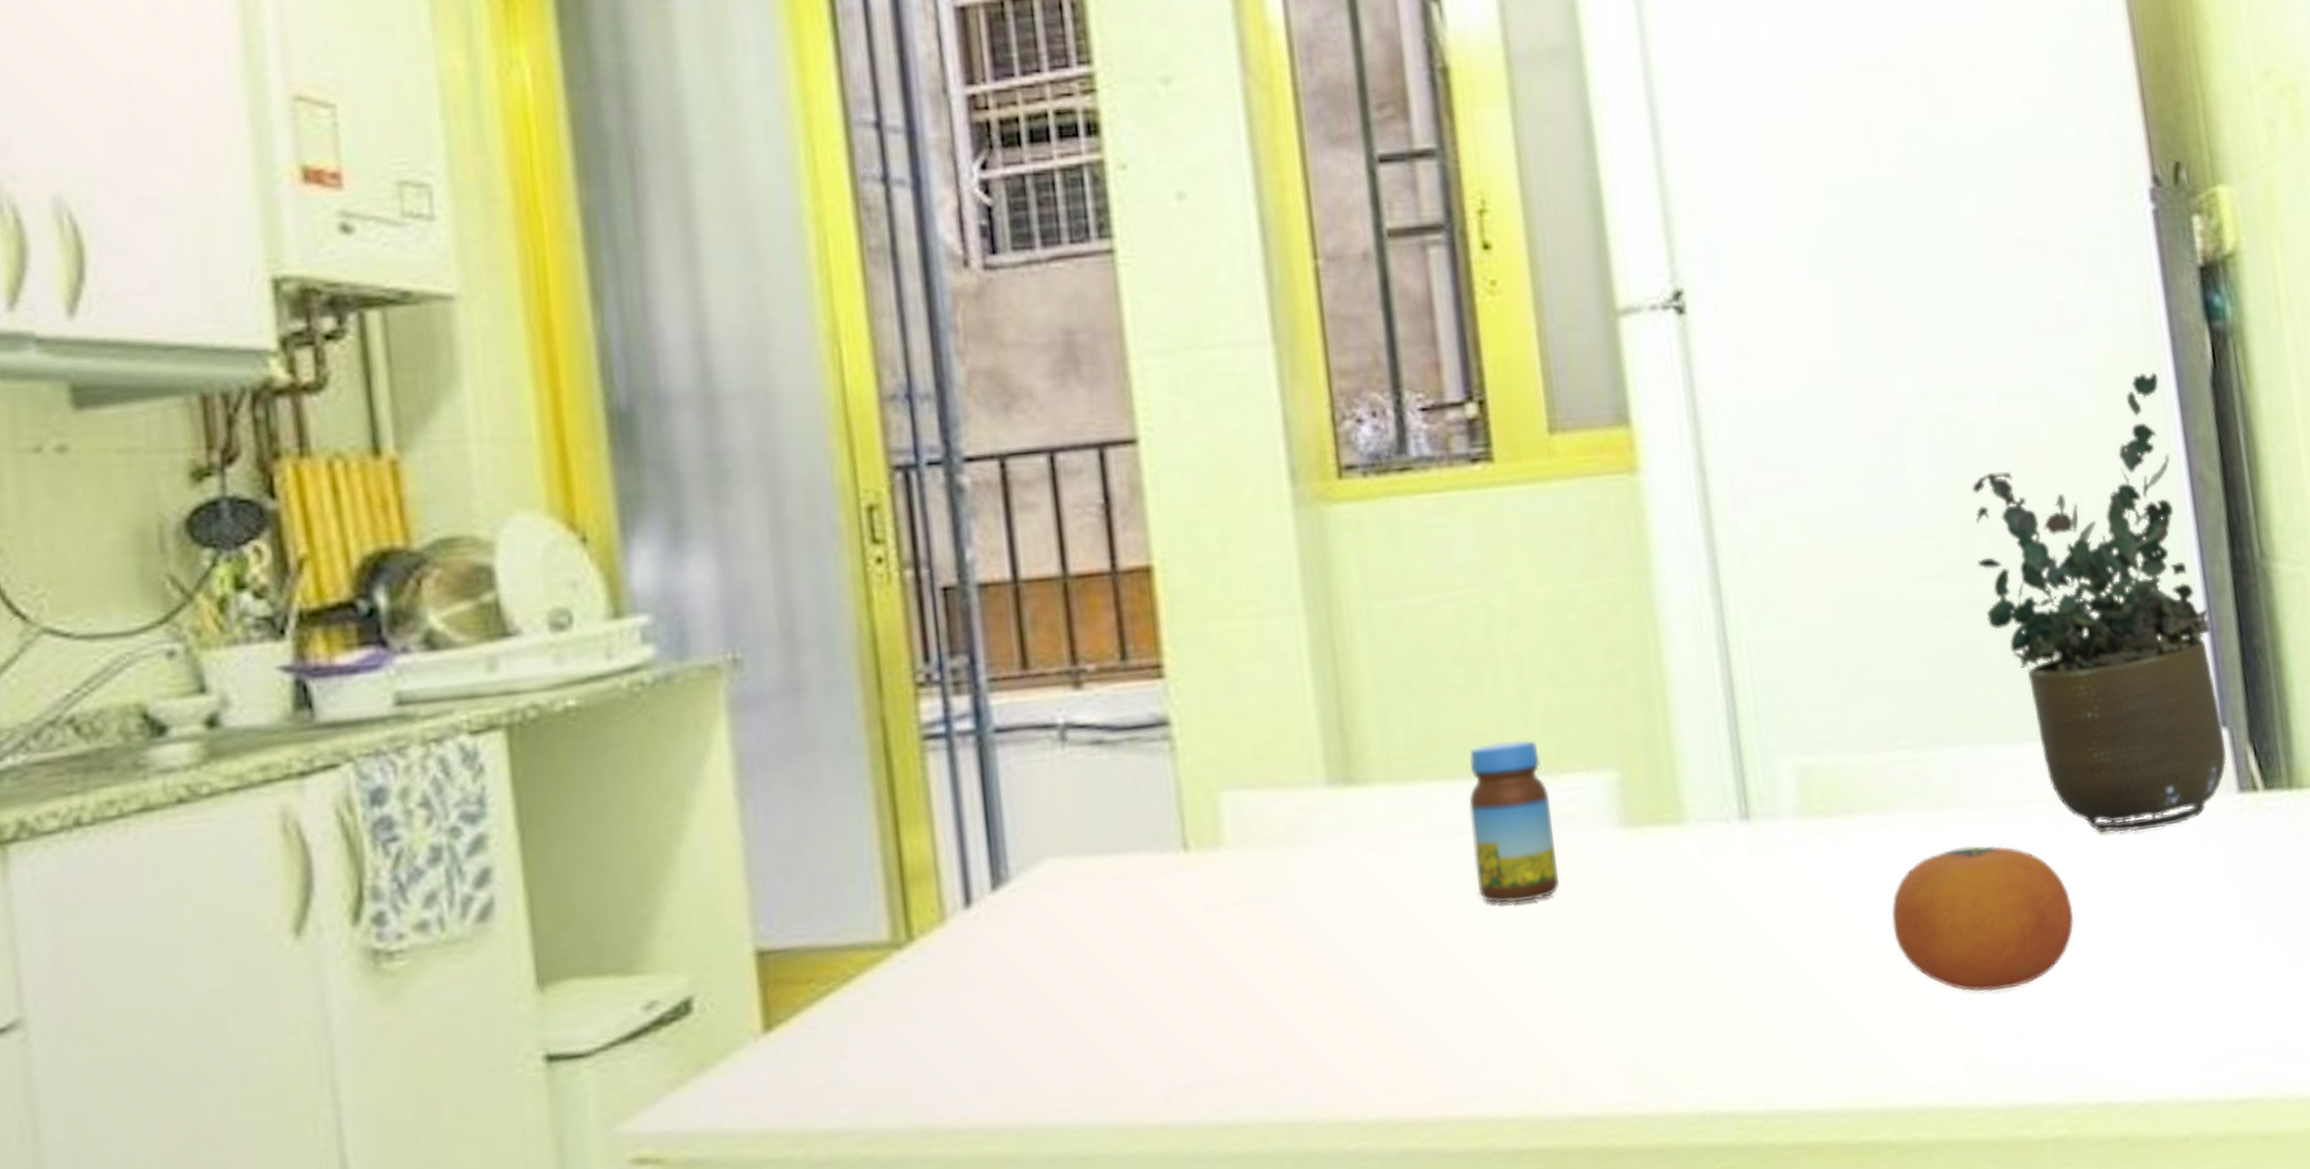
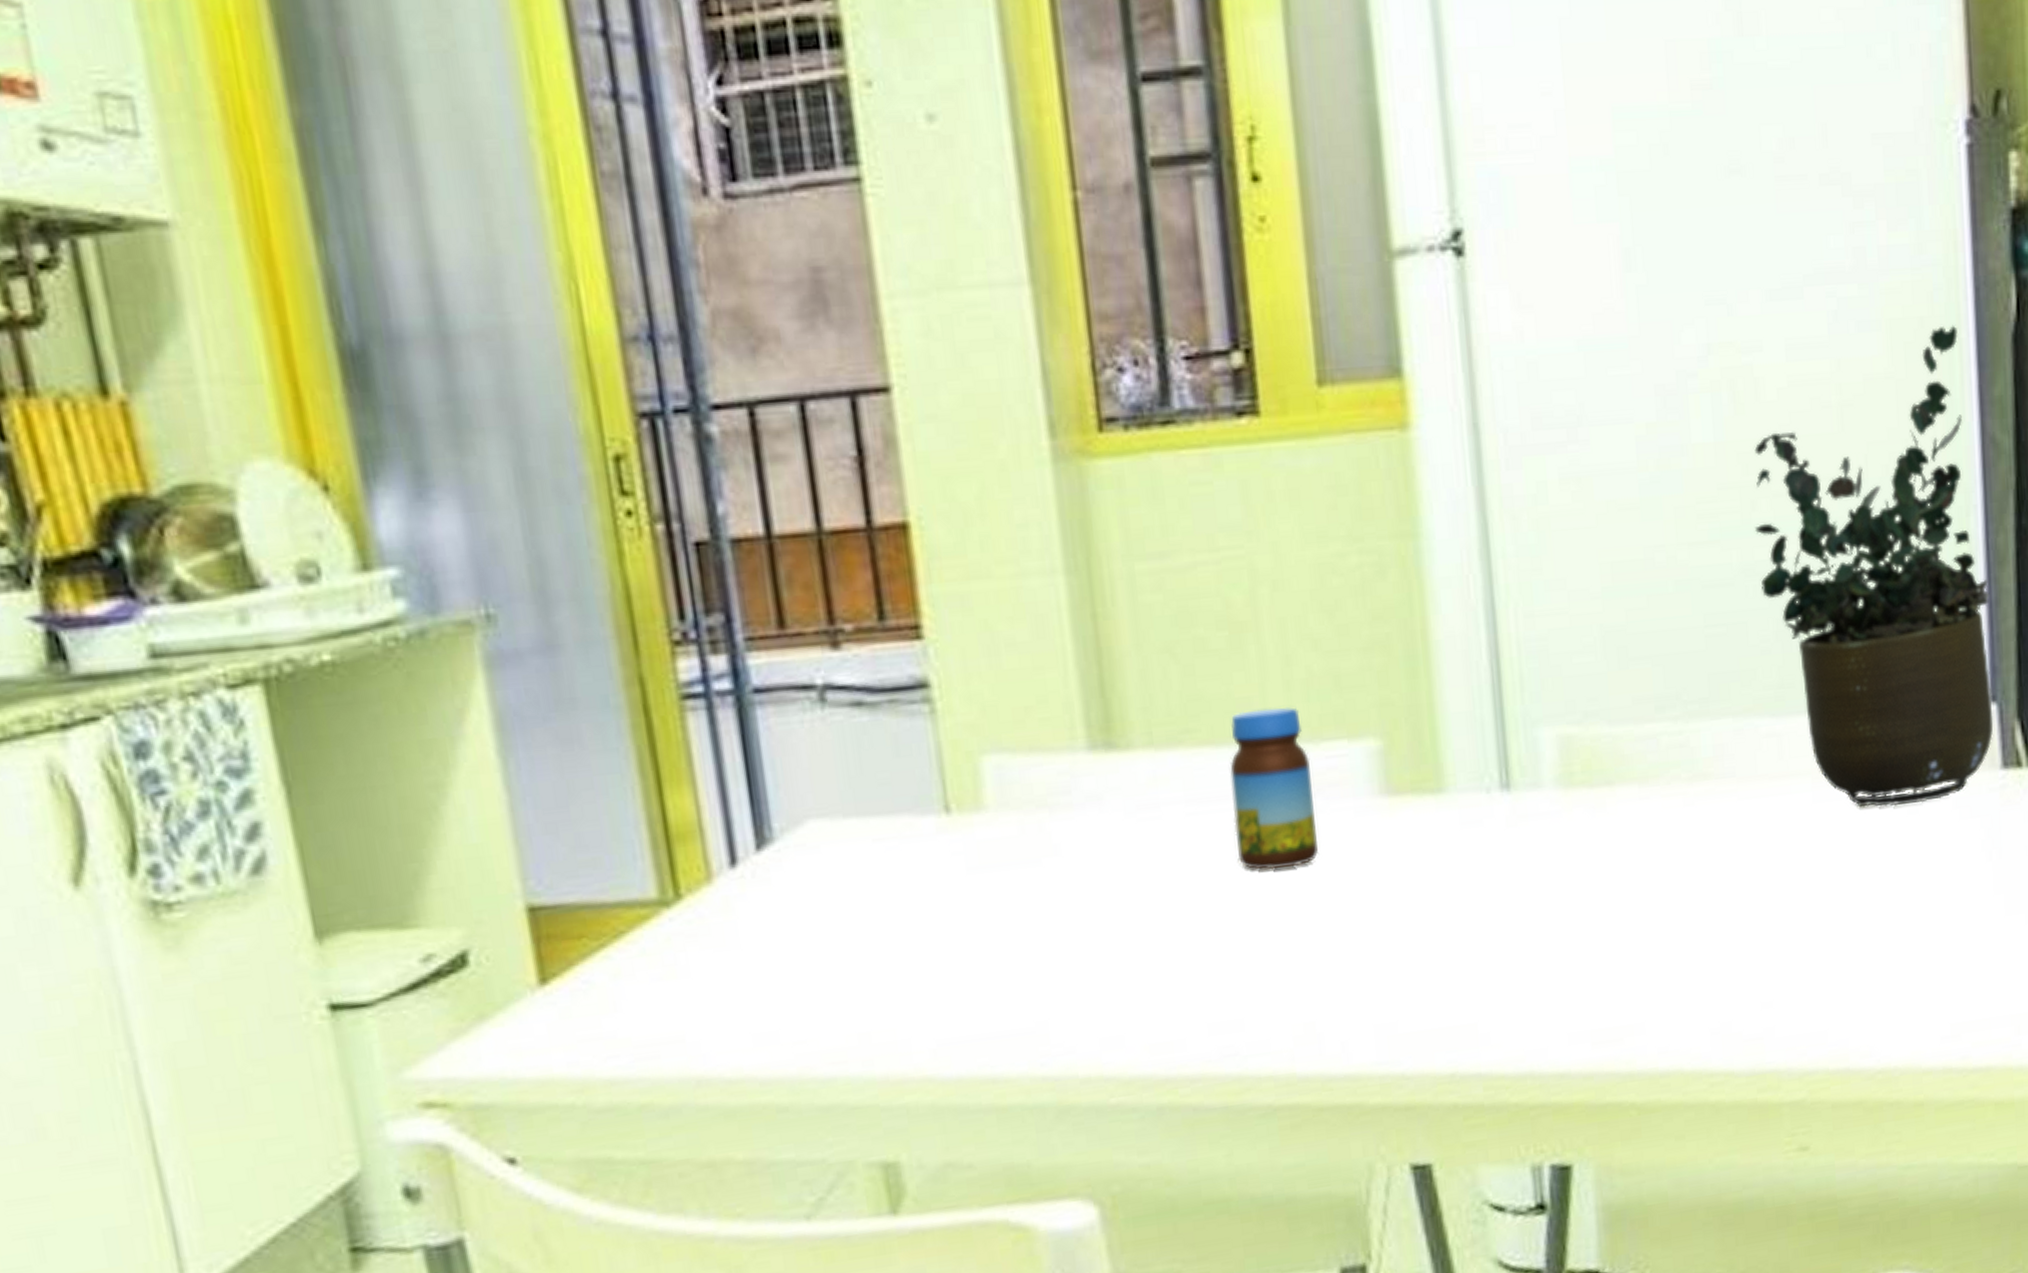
fruit: present [1892,846,2074,992] -> none [1647,819,1827,962]

